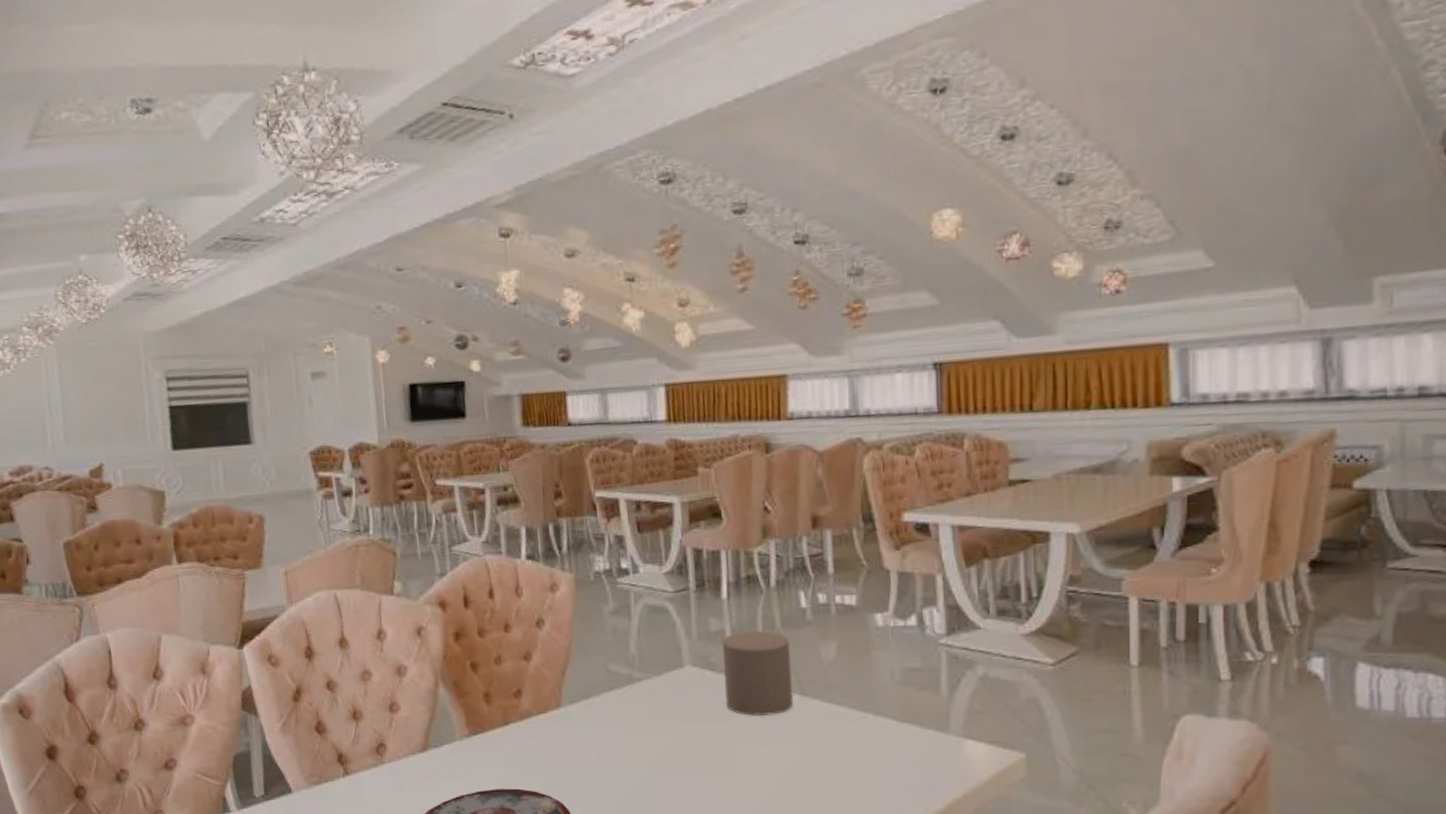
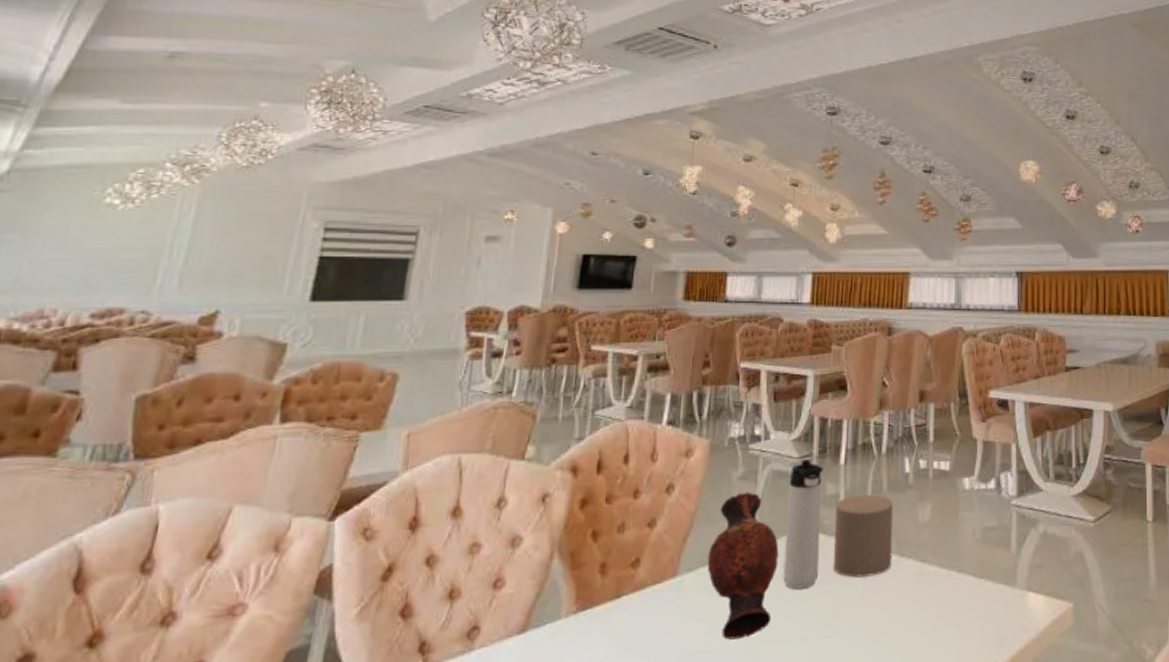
vase: none [589,627,665,770] -> present [707,492,779,641]
thermos bottle: none [666,594,711,725] -> present [783,459,823,589]

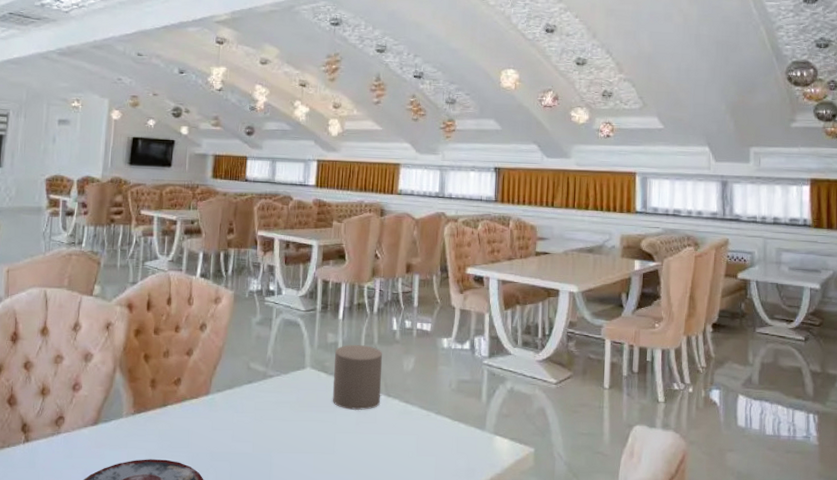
vase: present [707,492,779,641] -> none [232,334,289,448]
thermos bottle: present [783,459,823,589] -> none [292,313,325,414]

